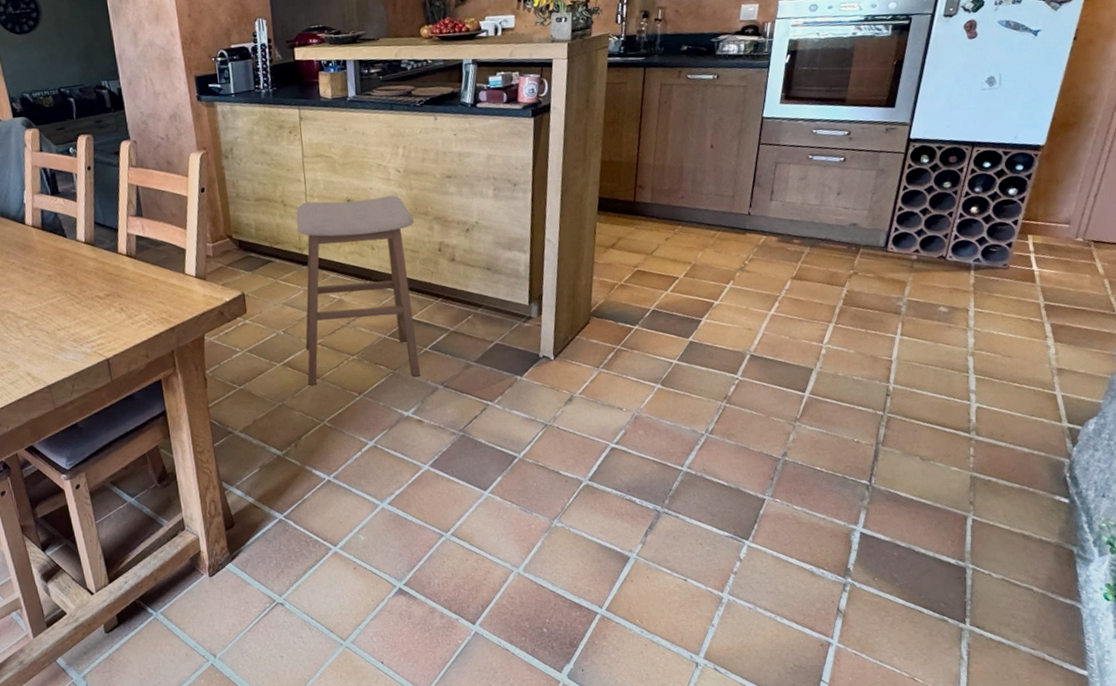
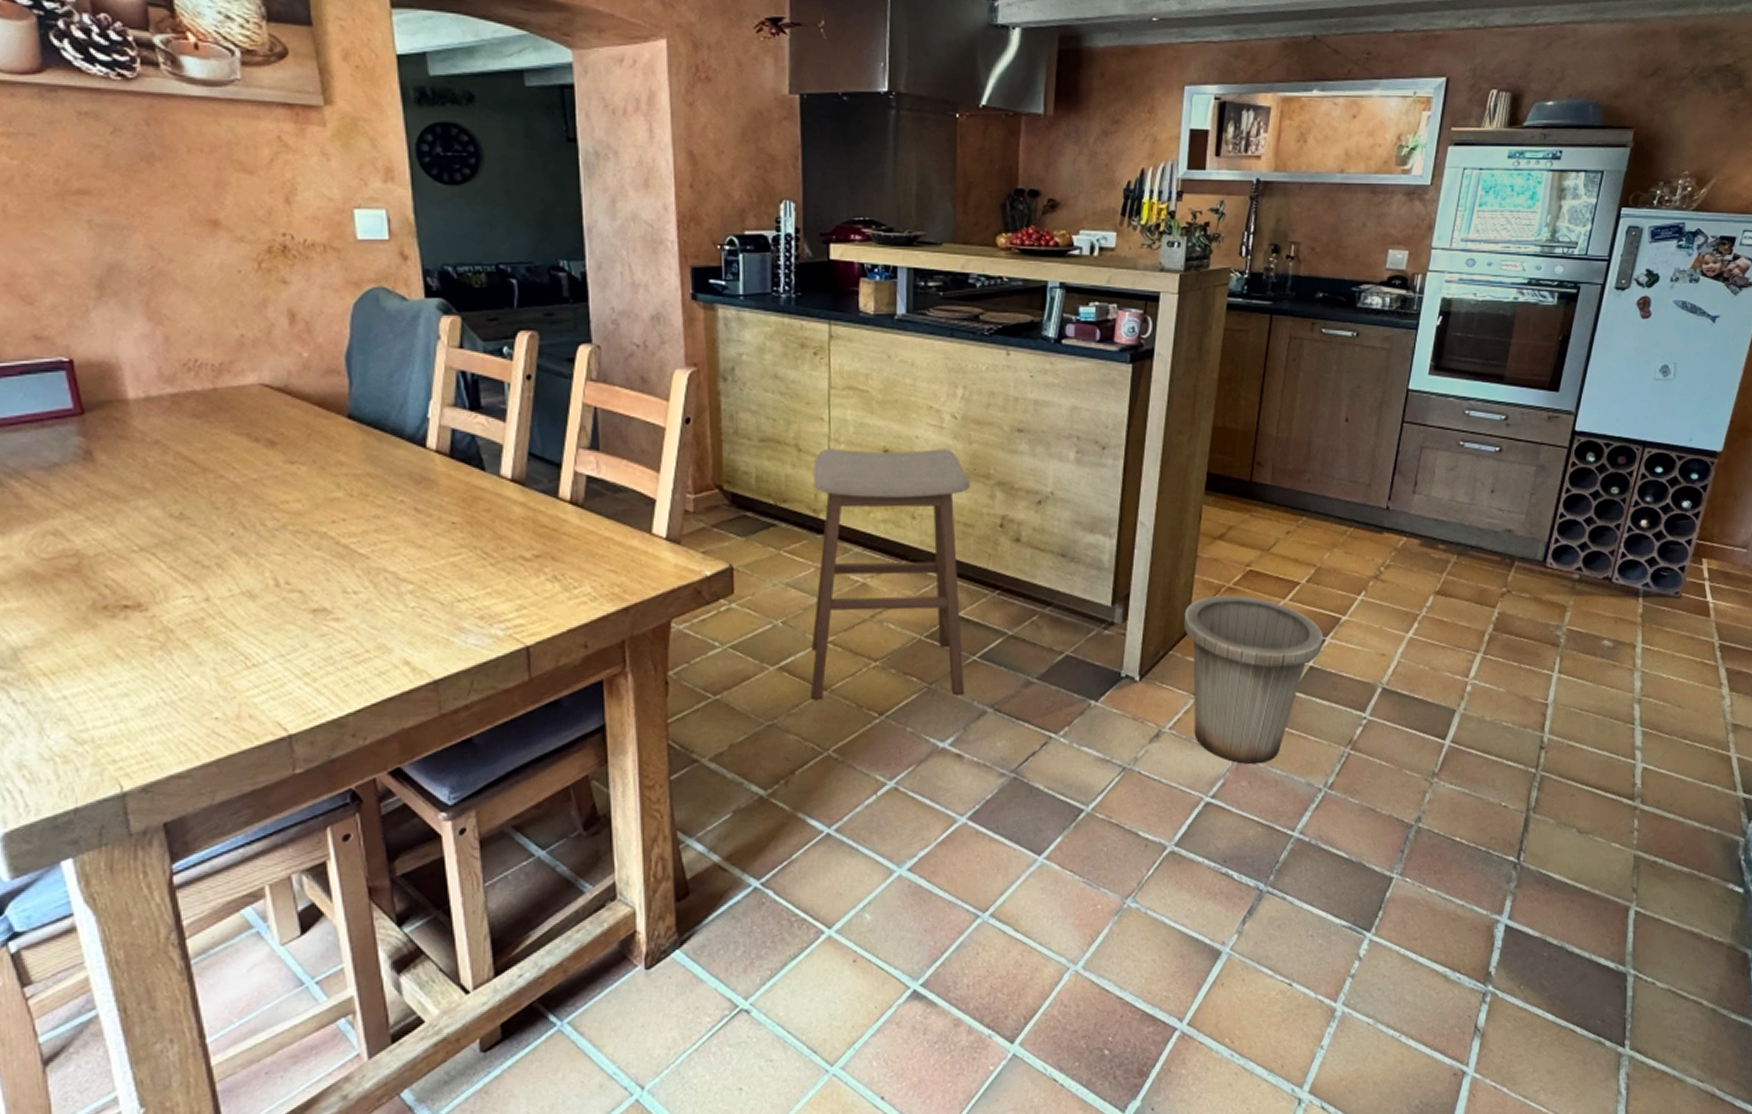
trash can: none [586,290,700,418] -> present [1184,595,1323,765]

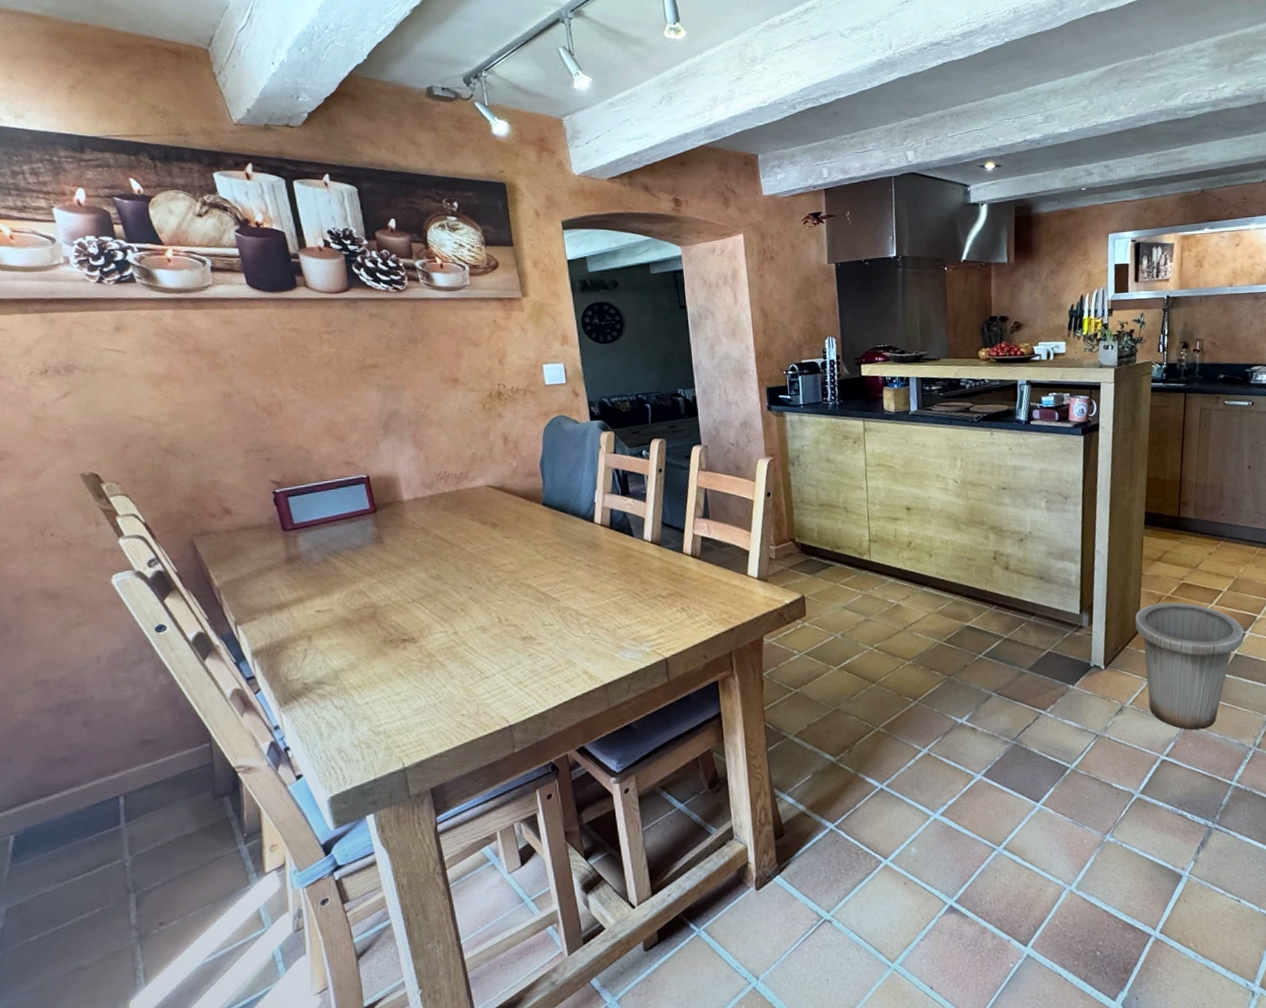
bar stool: present [810,448,971,699] -> none [857,504,974,690]

